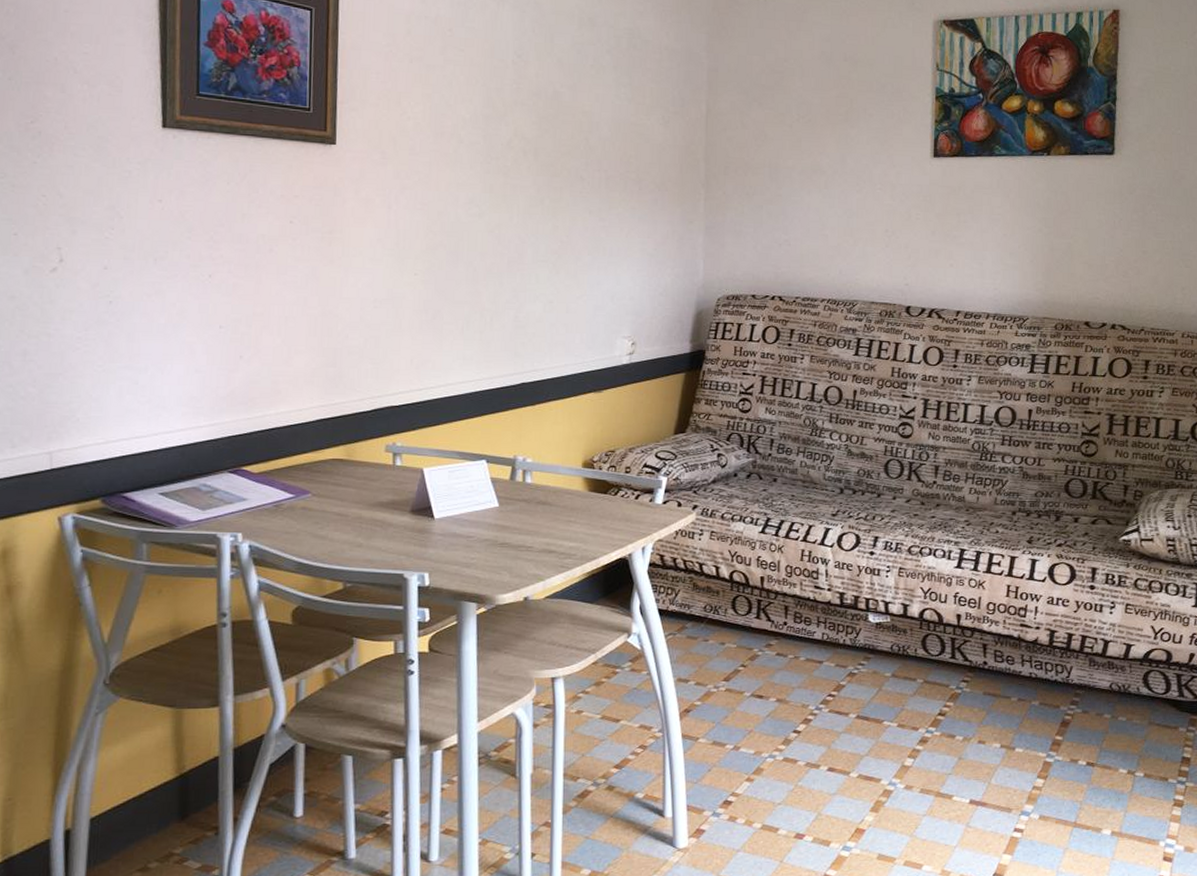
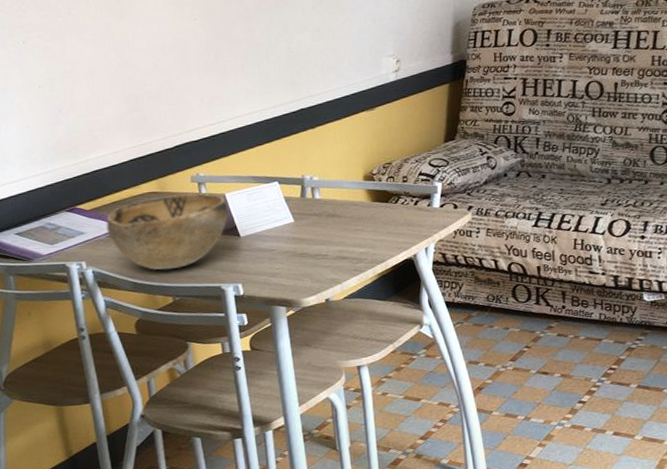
decorative bowl: none [275,464,424,550] -> present [106,193,228,270]

